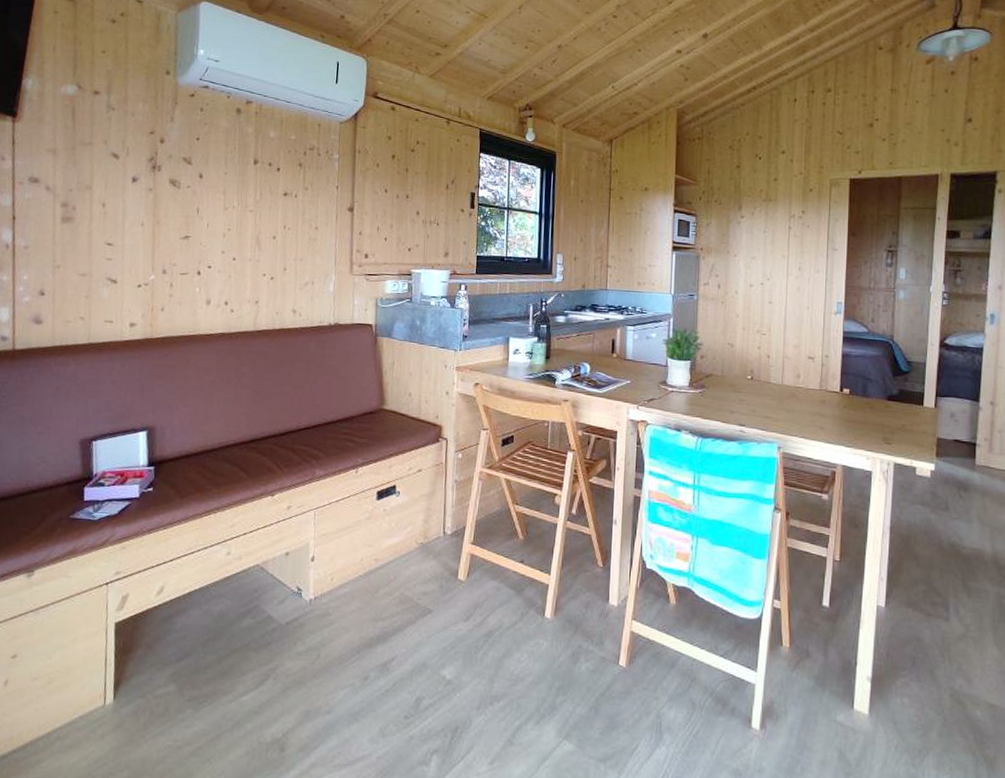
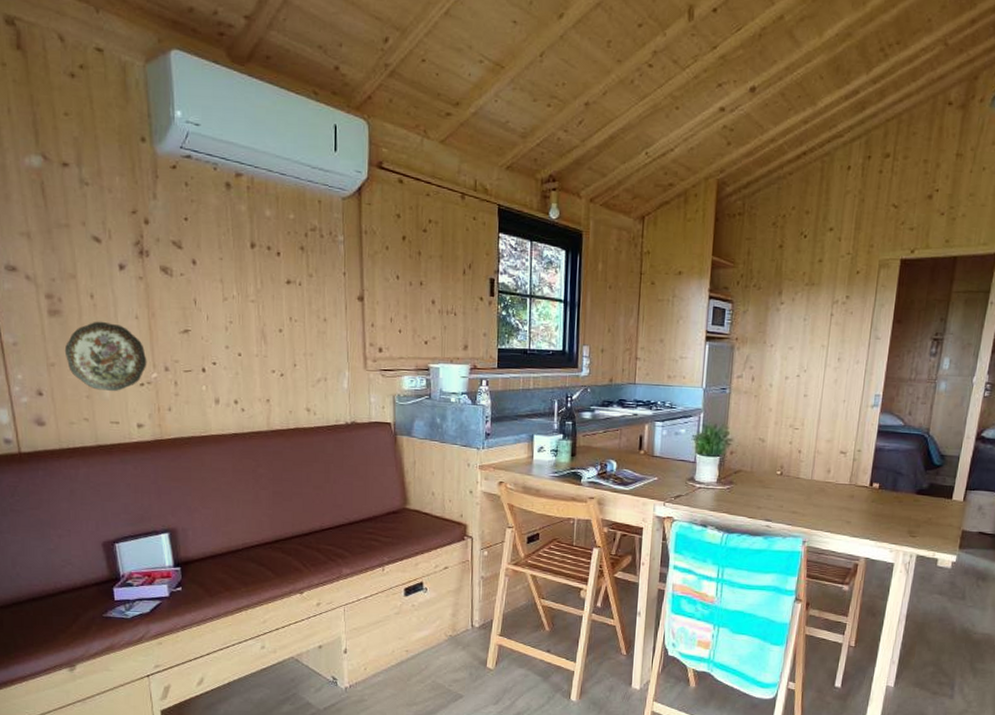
decorative plate: none [71,227,147,293] -> present [64,321,147,392]

